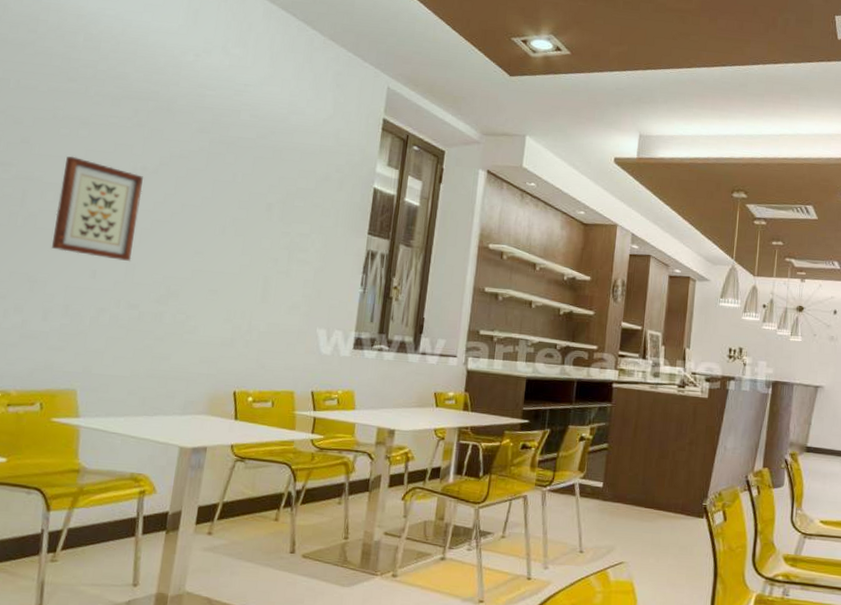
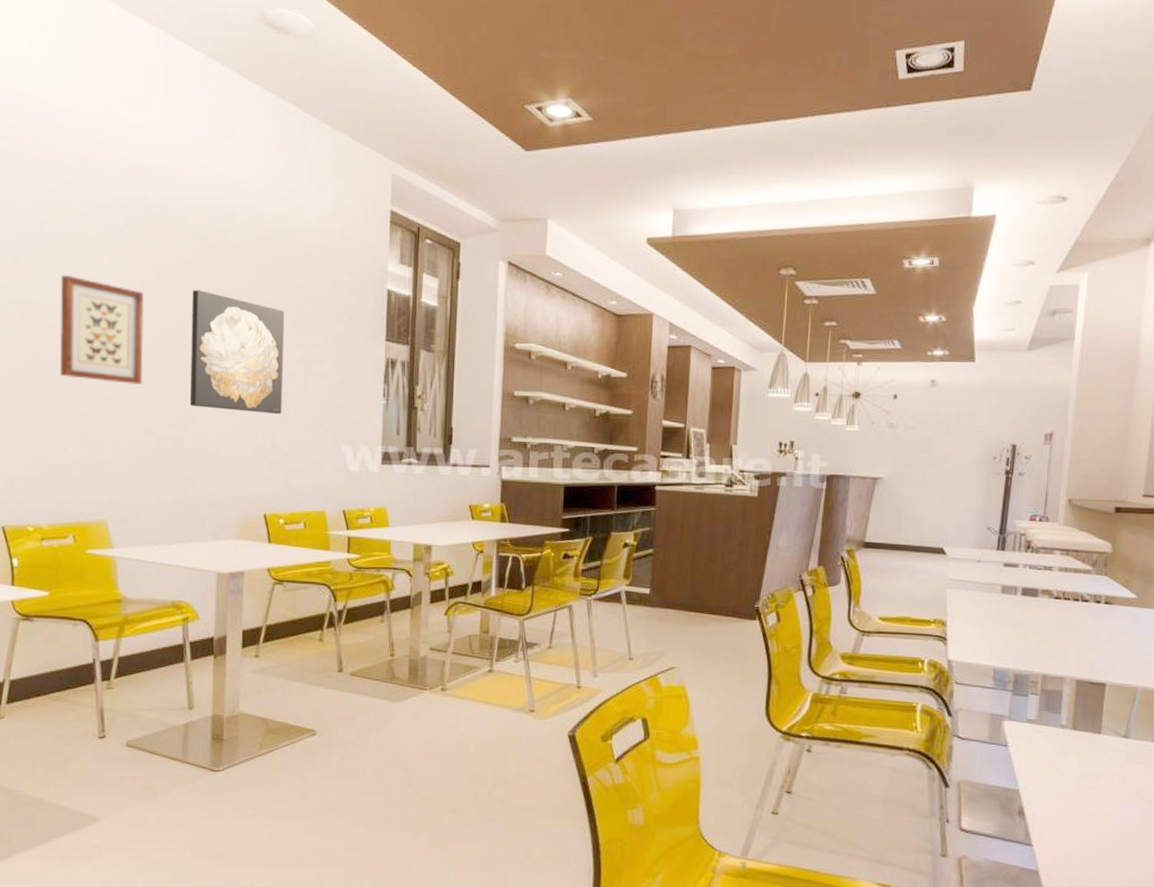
wall art: none [174,177,276,296] -> present [189,290,285,414]

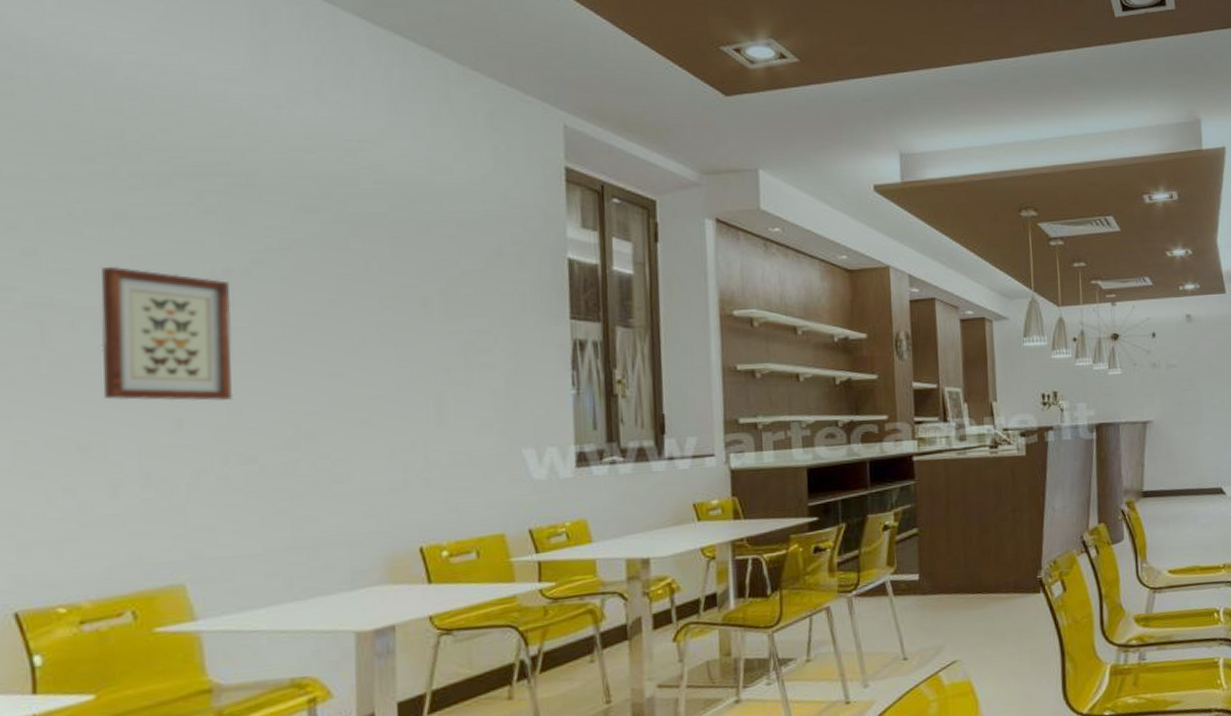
wall art: present [189,290,285,414] -> none [300,274,437,422]

